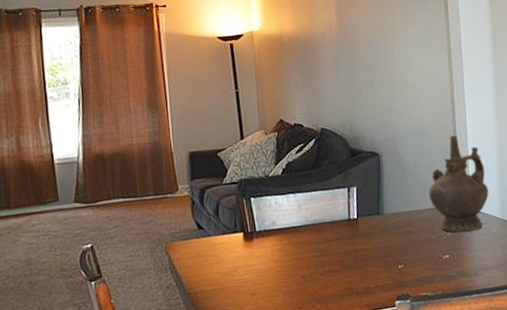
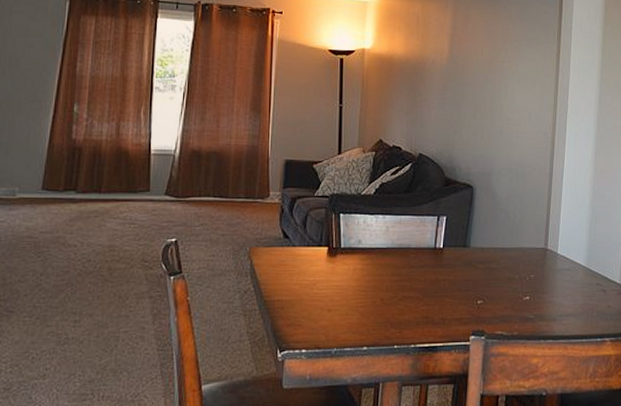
ceremonial vessel: present [428,135,489,233] -> none [516,177,577,276]

